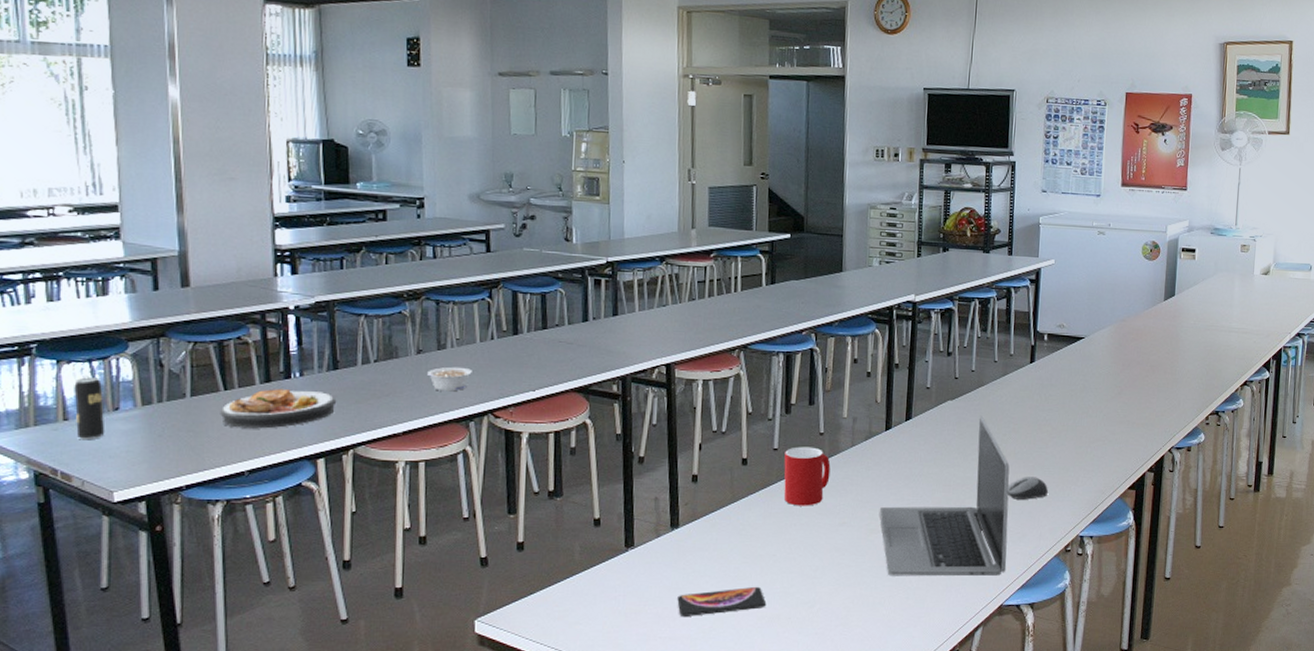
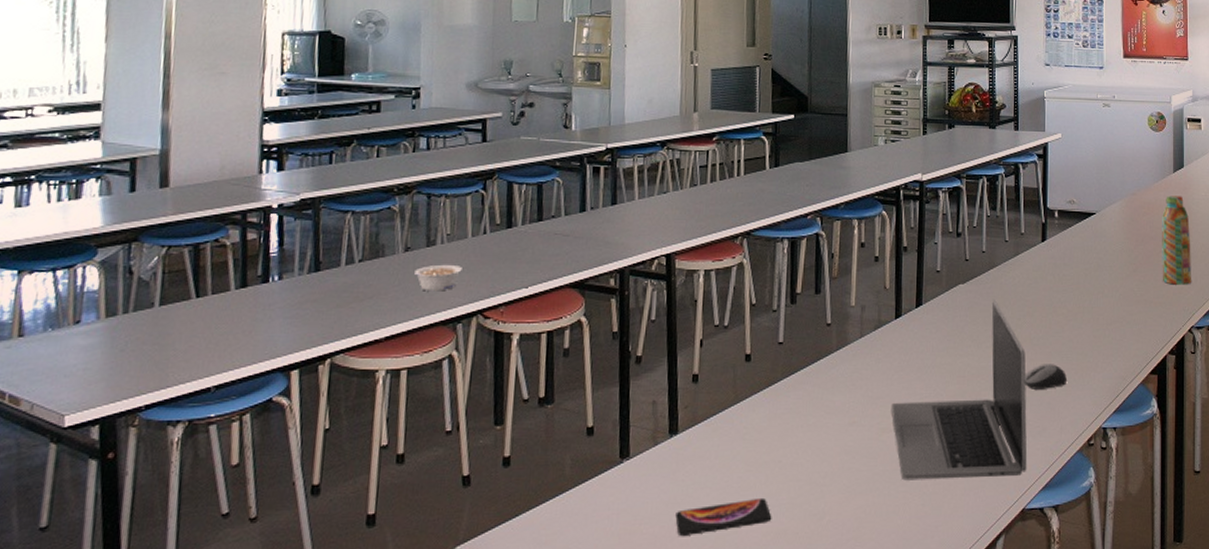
beverage can: present [74,376,105,440] -> none [31,287,65,358]
plate: present [220,388,337,429] -> none [189,293,317,339]
cup: present [784,446,831,506] -> none [789,339,839,405]
water bottle: none [1146,323,1177,408] -> present [1162,196,1191,285]

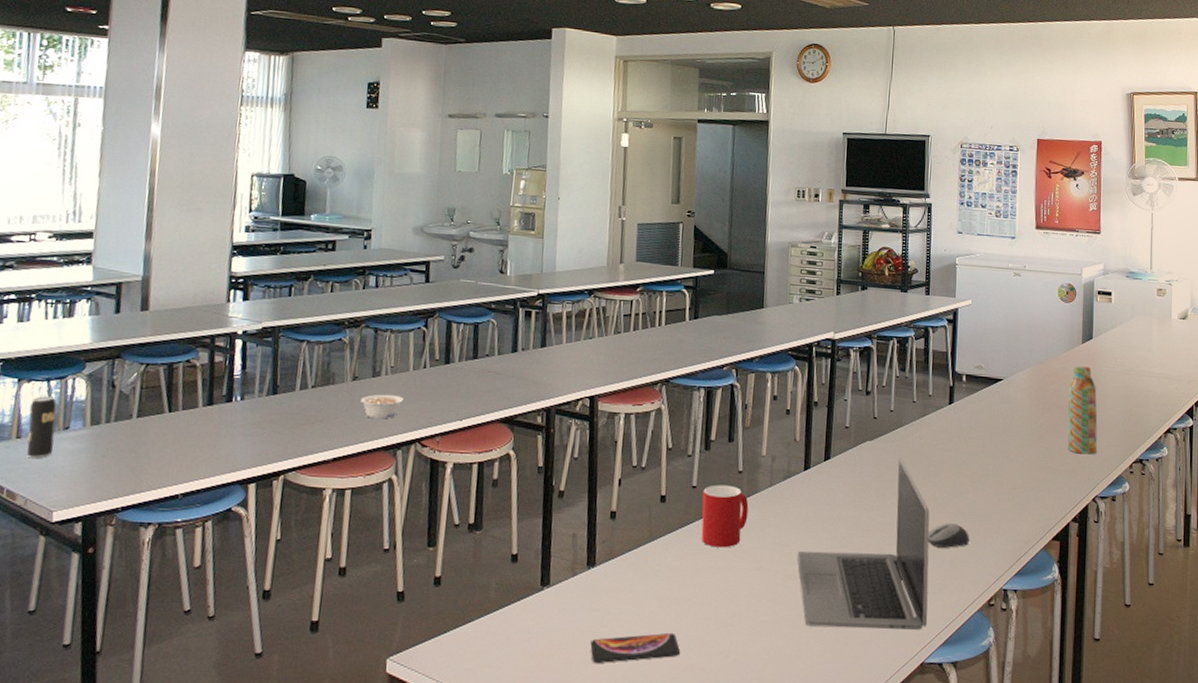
beverage can: none [31,287,65,358] -> present [27,395,57,459]
cup: none [789,339,839,405] -> present [701,484,749,548]

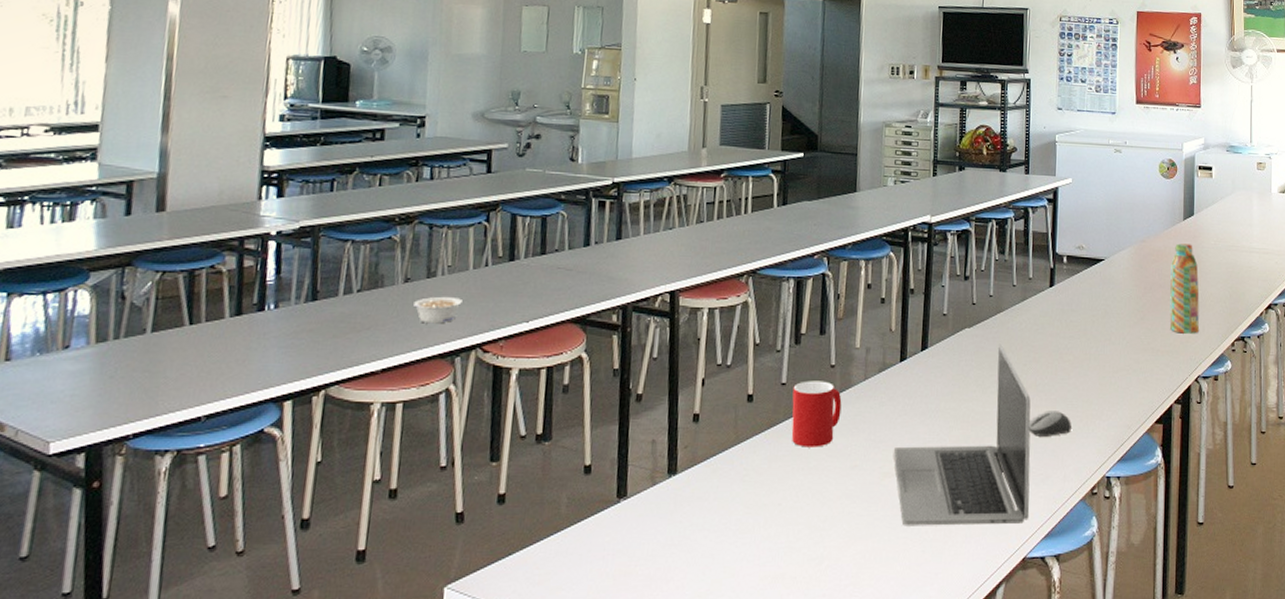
beverage can: present [27,395,57,459] -> none [18,310,55,383]
smartphone: present [590,632,681,663] -> none [672,541,770,578]

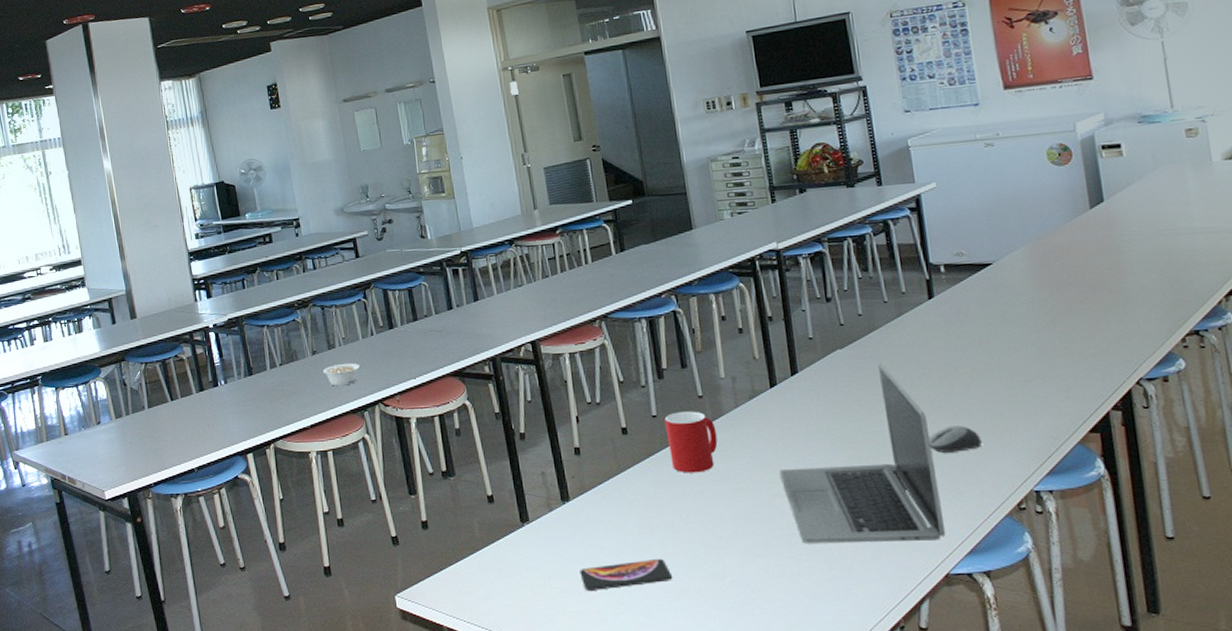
smartphone: none [672,541,770,578] -> present [580,558,673,590]
water bottle: present [1170,243,1199,334] -> none [1081,234,1132,334]

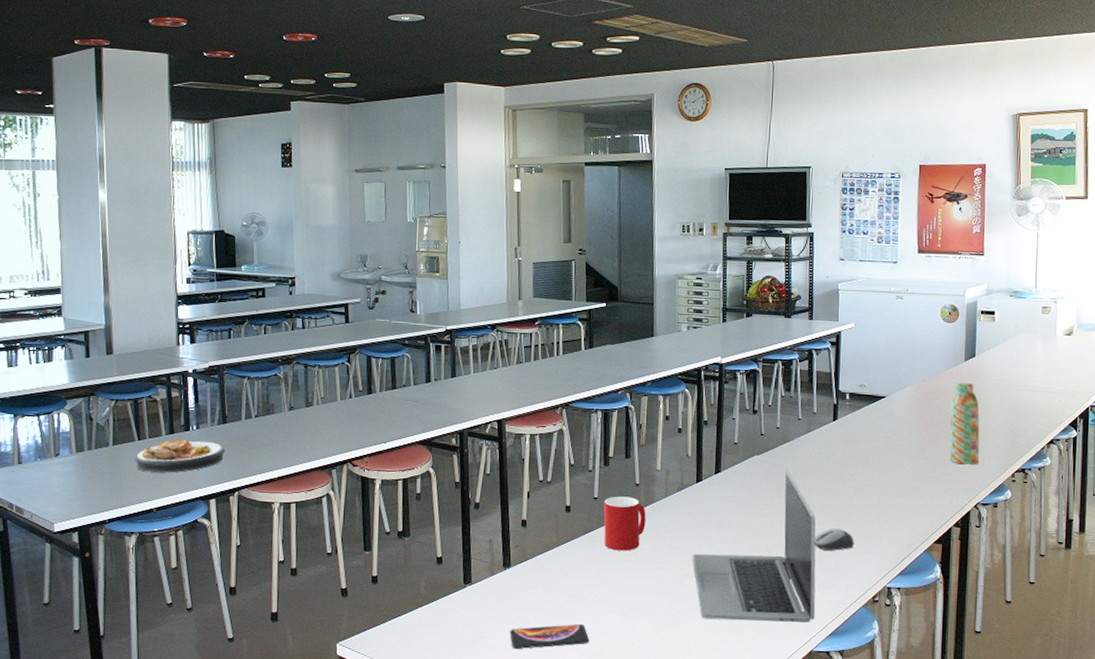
plate: none [170,395,256,432] -> present [135,438,226,473]
legume: present [323,363,360,386] -> none [298,421,334,443]
water bottle: none [1081,234,1132,334] -> present [950,382,980,465]

